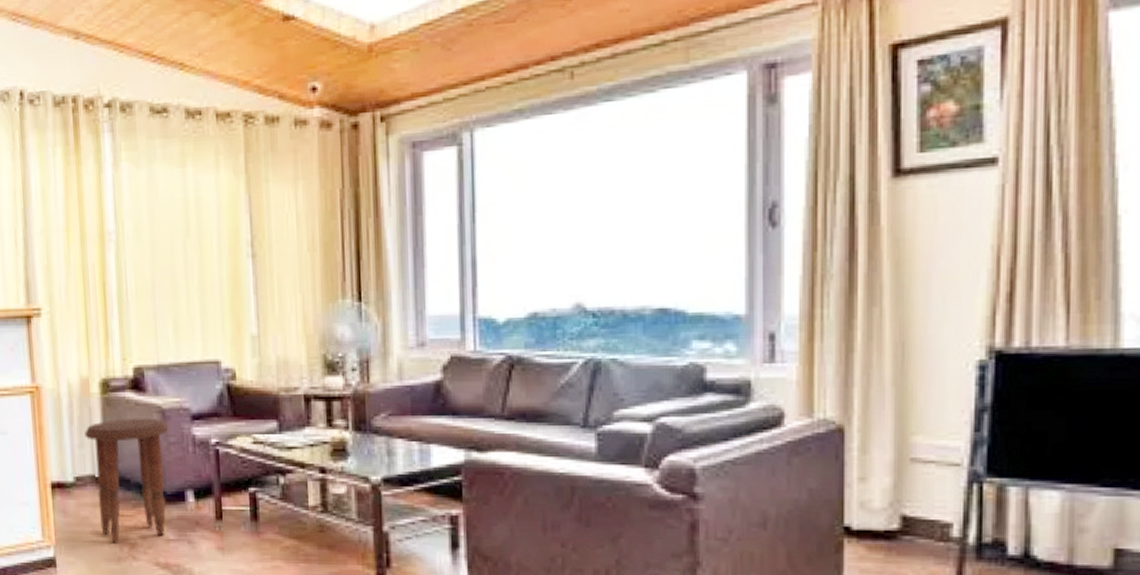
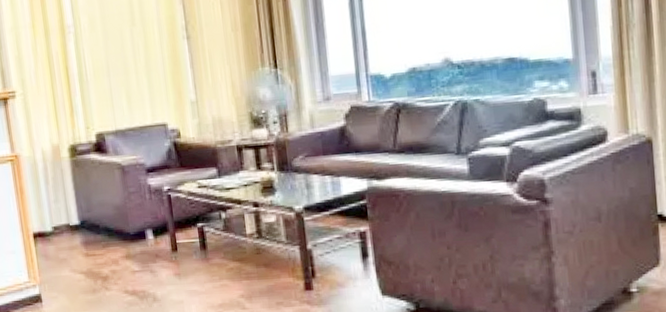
side table: present [85,418,169,543] -> none [58,173,131,278]

